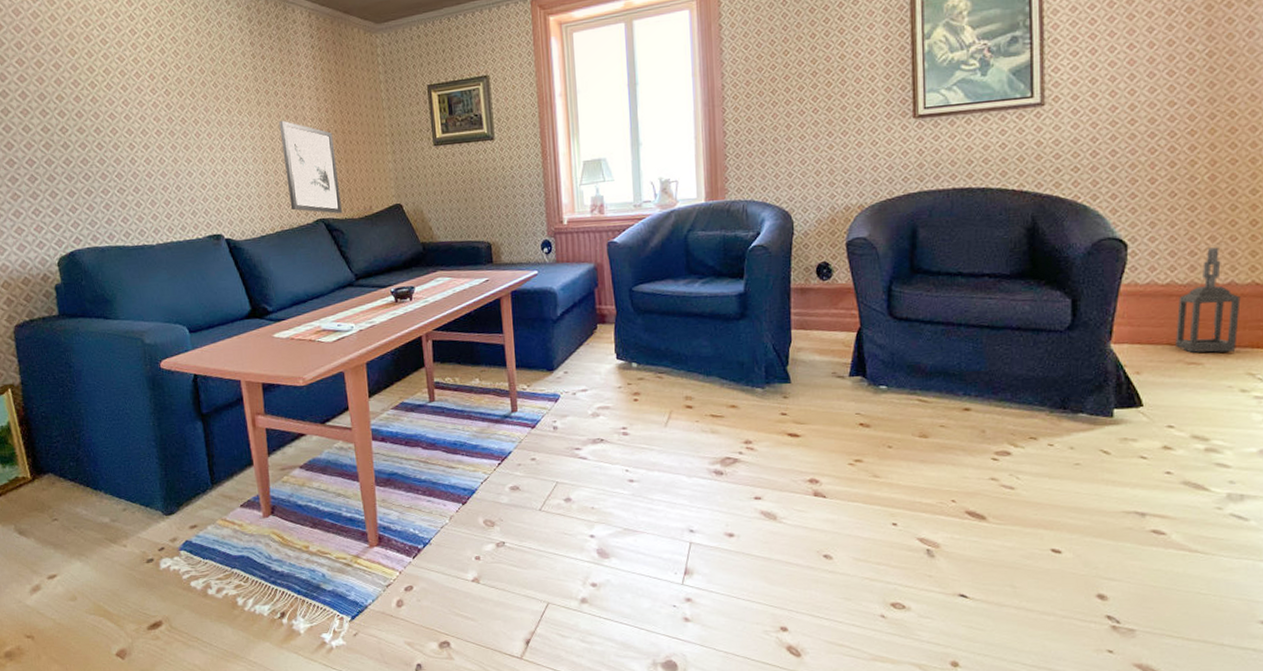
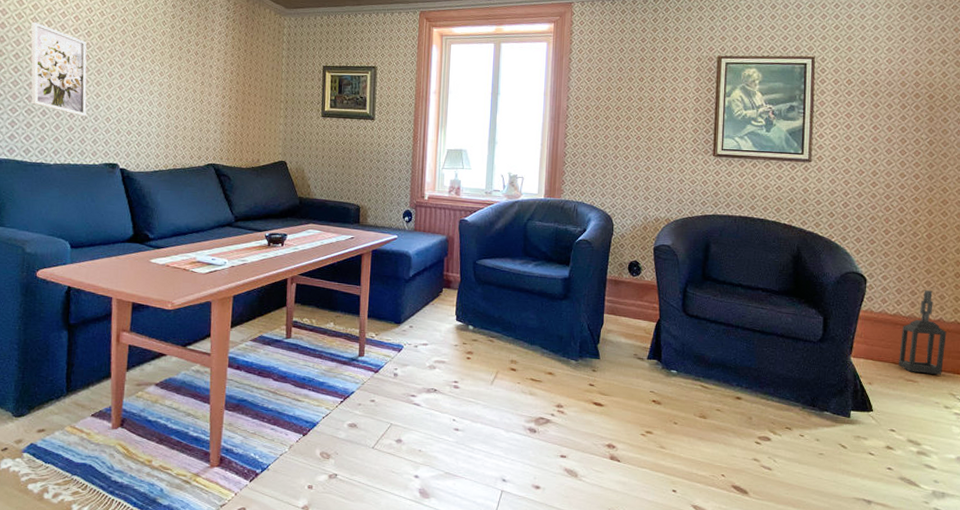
wall art: none [106,89,180,187] -> present [31,22,87,116]
wall art: present [279,120,342,215] -> none [185,74,234,162]

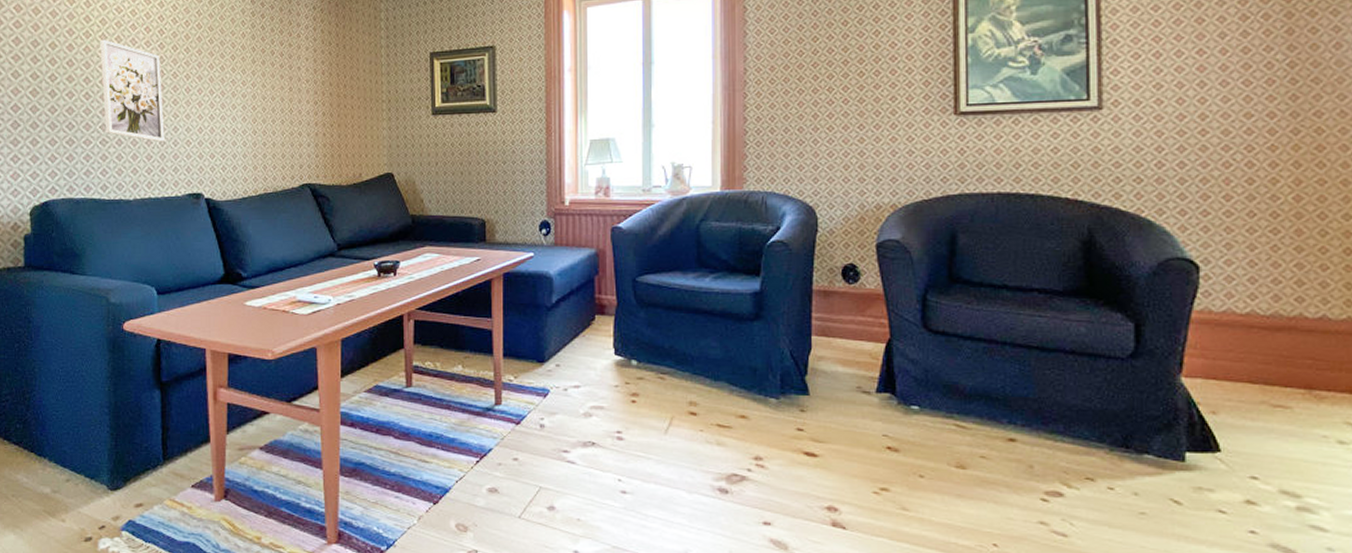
lantern: present [899,290,947,375] -> none [1258,276,1335,396]

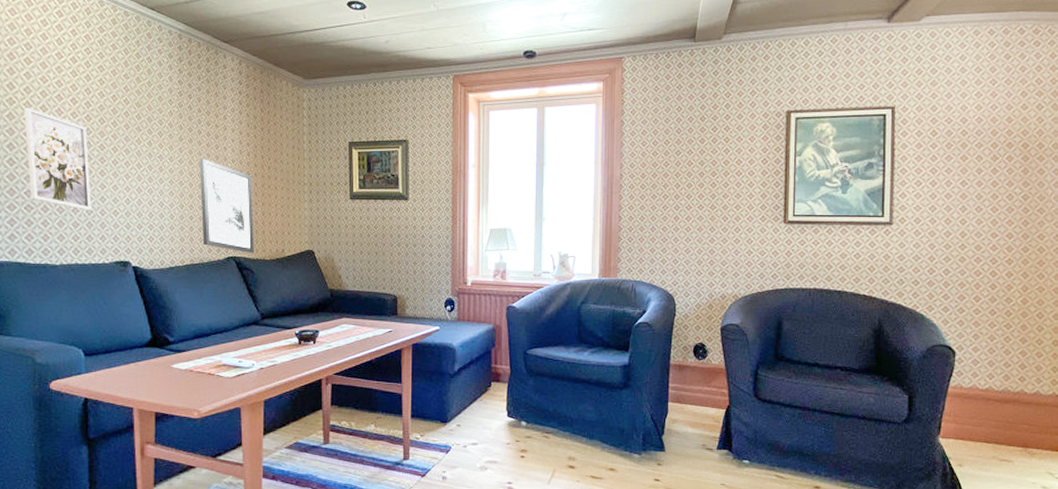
wall art: none [272,80,330,180] -> present [199,158,254,254]

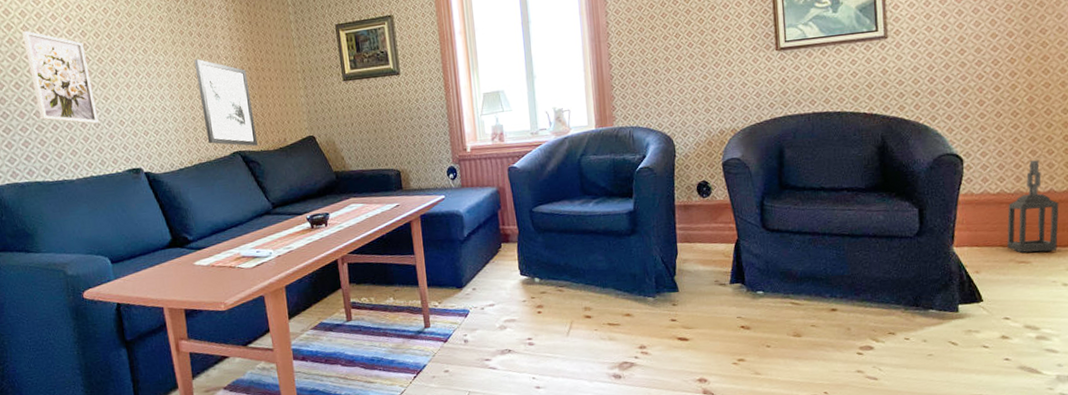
lantern: none [991,361,1044,453] -> present [1007,160,1059,253]

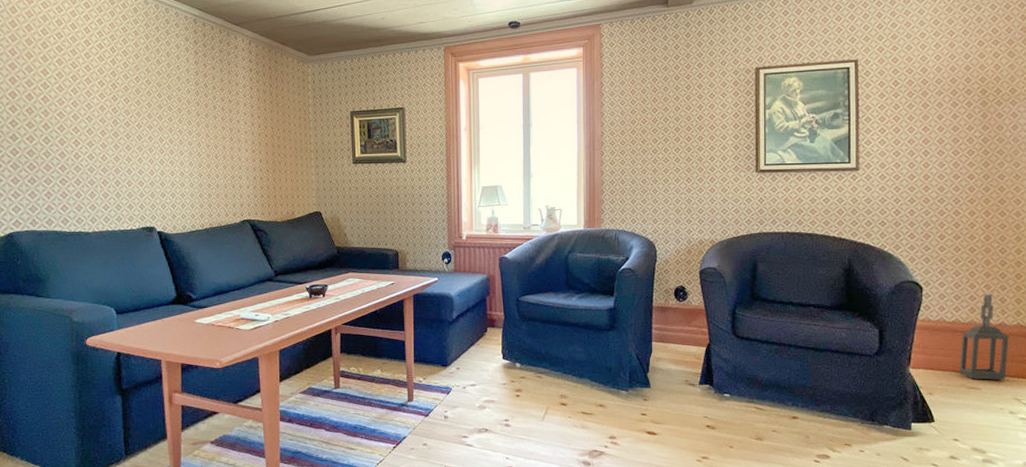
wall art: present [22,30,99,124] -> none [57,90,120,182]
wall art: present [194,58,258,147] -> none [215,131,267,217]

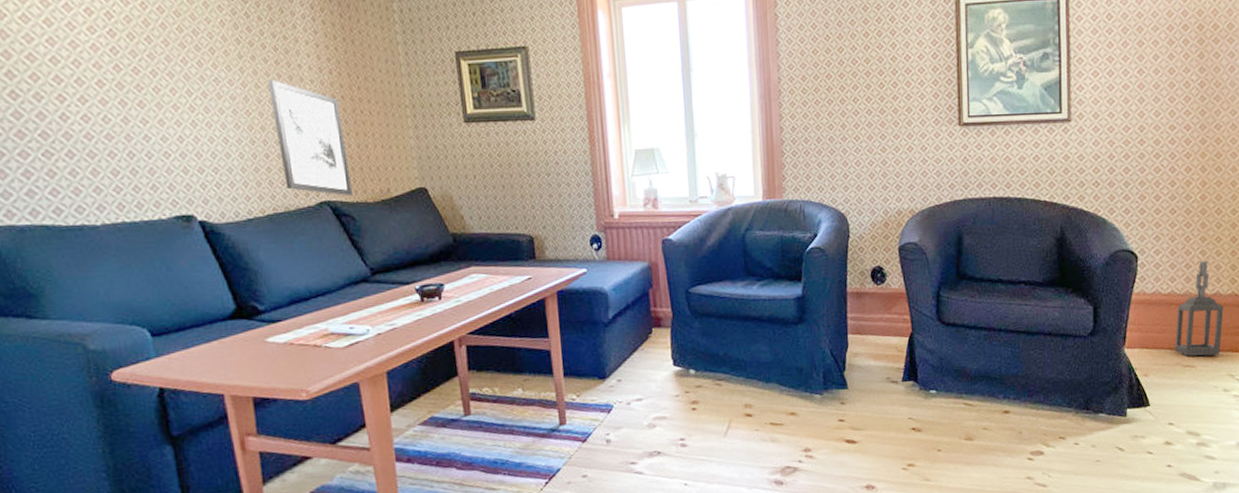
wall art: none [215,131,267,217] -> present [267,79,353,197]

